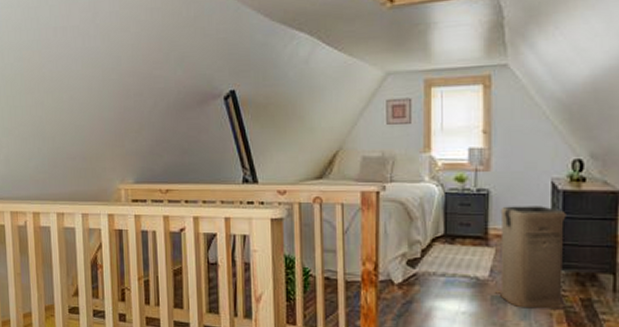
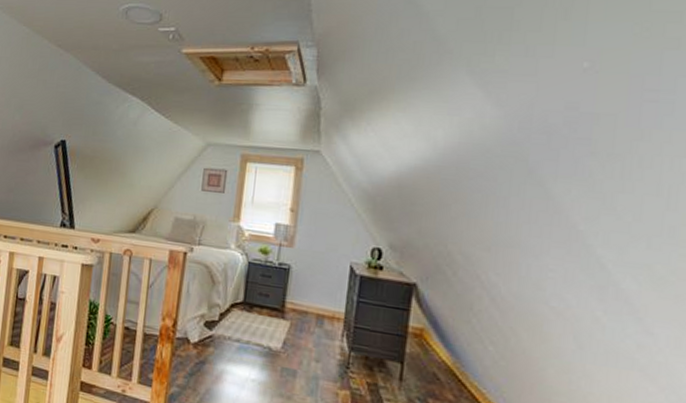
laundry basket: present [495,206,567,309] -> none [286,282,361,389]

